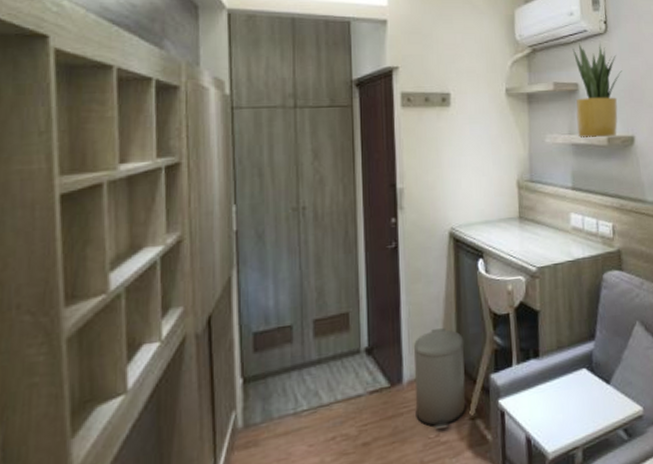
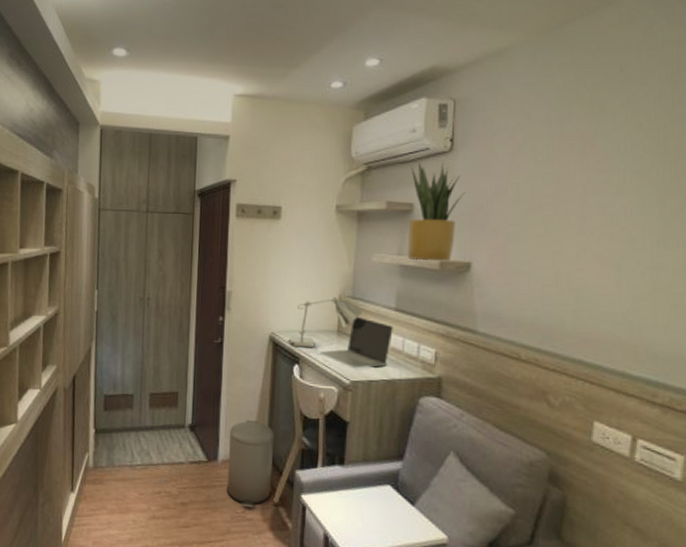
desk lamp: none [468,181,542,240] -> present [287,296,363,347]
laptop: none [502,200,573,254] -> present [319,317,393,369]

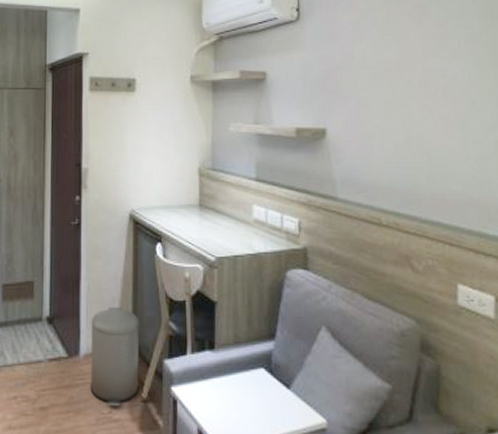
desk lamp: present [287,296,363,347] -> none [148,168,224,223]
laptop: present [319,317,393,369] -> none [181,190,255,244]
planter: present [408,161,466,262] -> none [261,30,316,129]

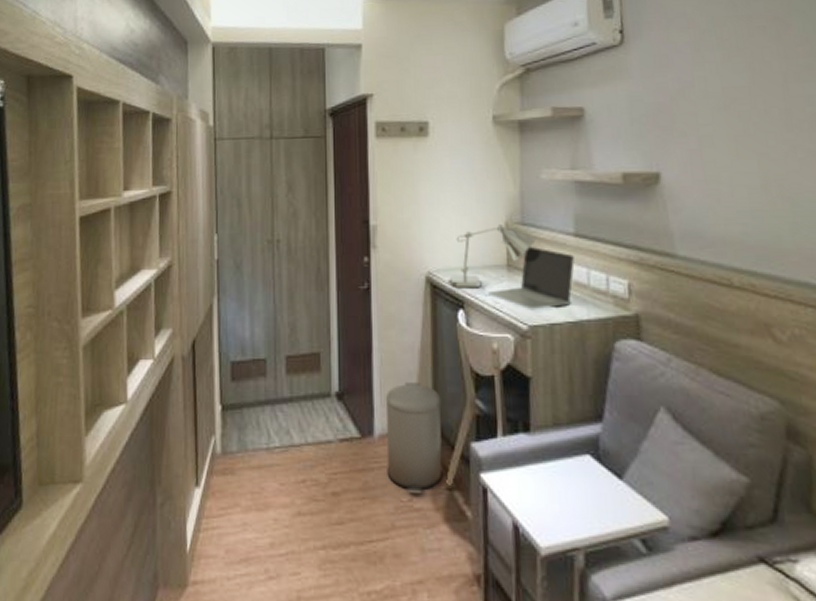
desk lamp: none [148,168,224,223] -> present [447,223,536,287]
laptop: none [181,190,255,244] -> present [487,247,575,310]

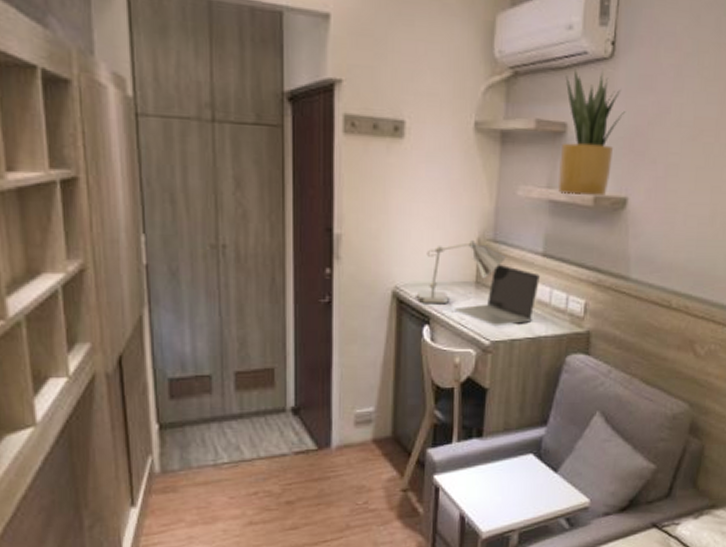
pedal bin: present [385,382,443,494] -> none [343,396,401,497]
planter: none [576,57,645,174] -> present [558,68,626,197]

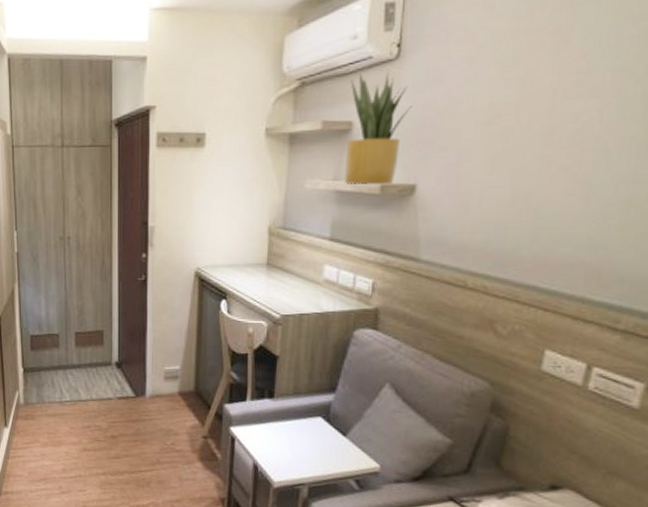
desk lamp: present [414,239,506,303] -> none [213,227,295,282]
laptop: present [453,265,540,327] -> none [247,249,327,303]

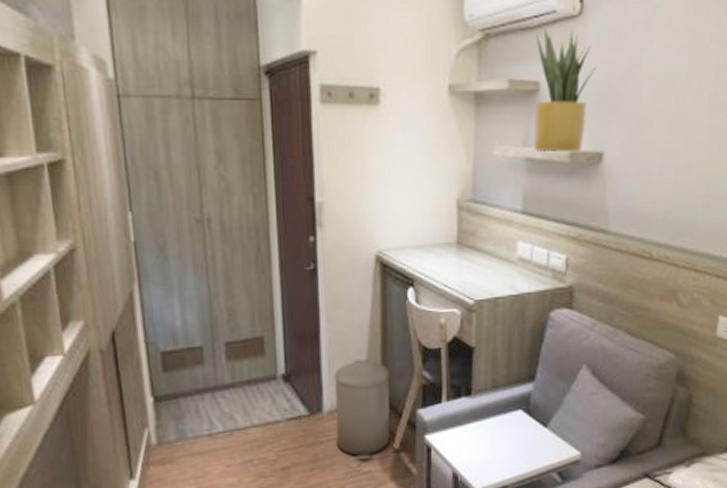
pedal bin: none [155,356,202,440] -> present [334,359,390,460]

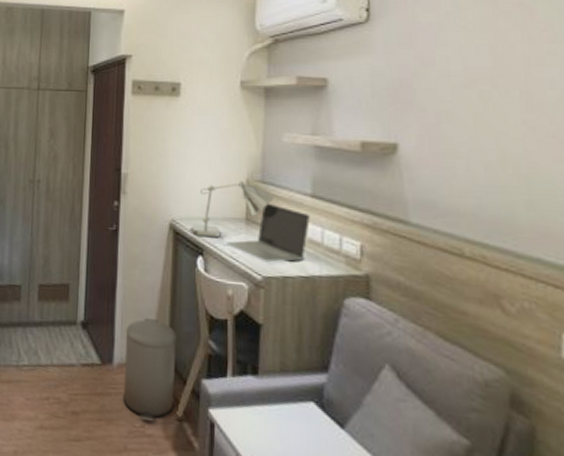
desk lamp: none [398,201,486,266] -> present [189,180,274,237]
laptop: none [436,225,520,286] -> present [225,204,310,263]
planter: present [534,27,598,153] -> none [322,33,387,143]

